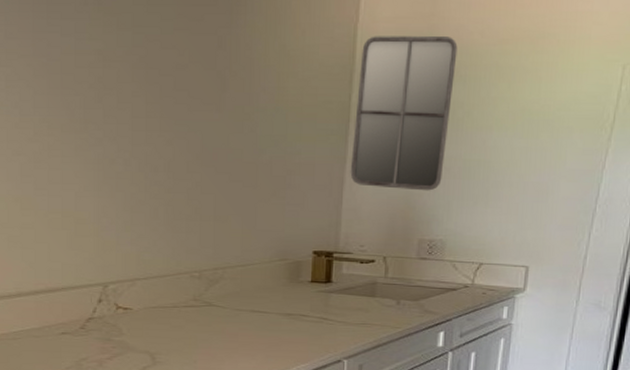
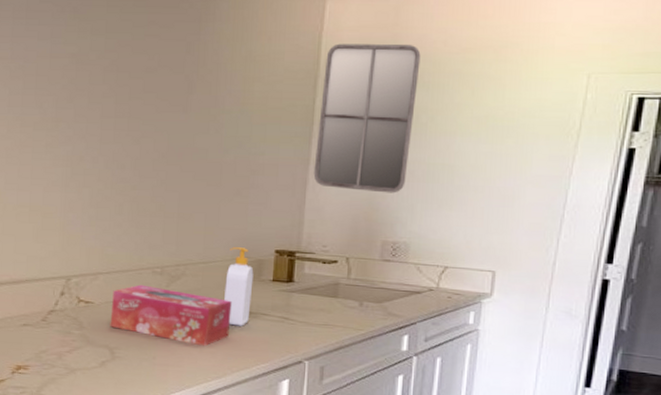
tissue box: none [150,289,271,349] -> present [110,284,232,347]
soap bottle: none [263,249,292,328] -> present [224,247,254,326]

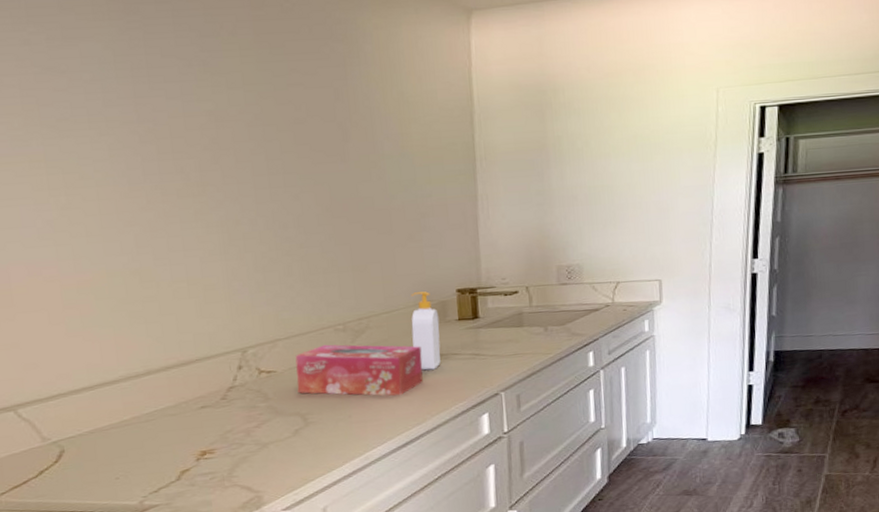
home mirror: present [313,43,421,193] -> none [478,73,571,221]

